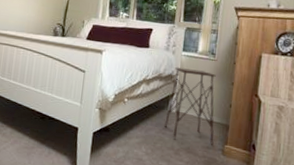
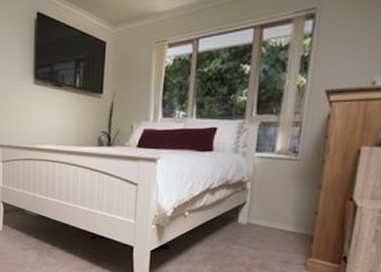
side table: present [164,66,216,145] -> none [233,171,298,259]

